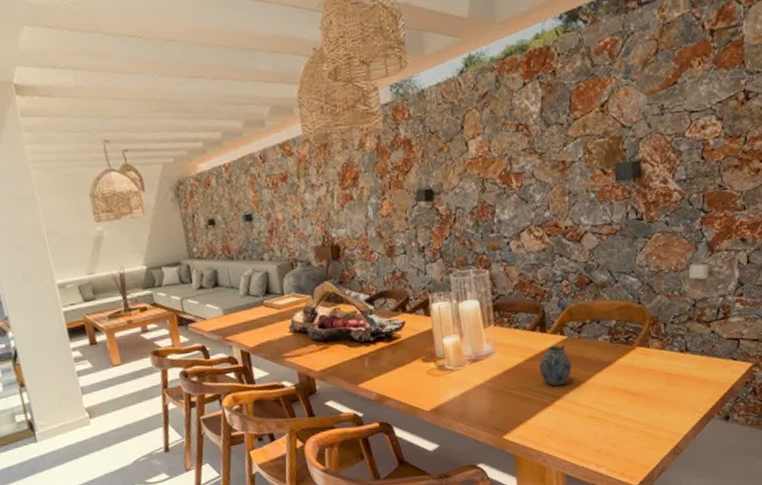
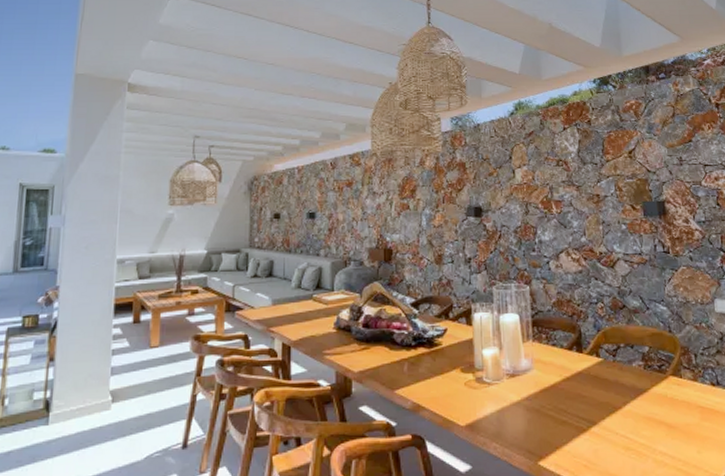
teapot: present [539,345,572,387] -> none [575,367,608,411]

